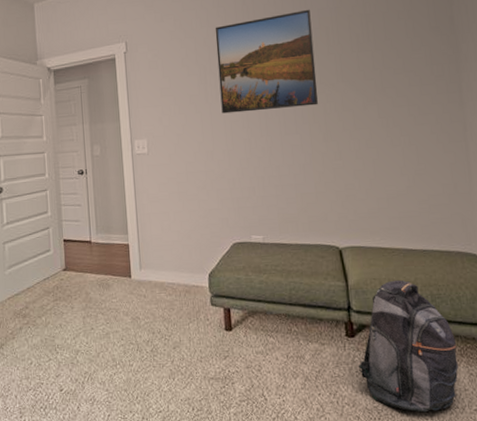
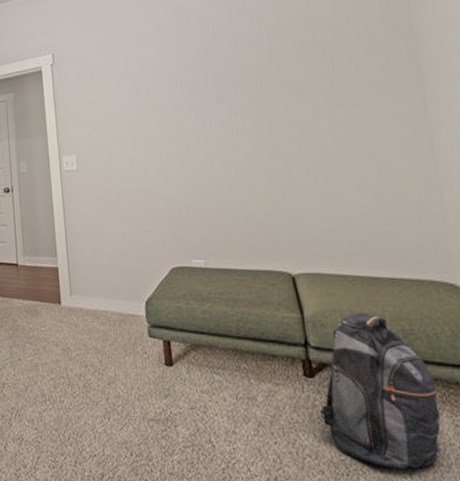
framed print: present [215,9,318,114] -> none [146,15,261,127]

